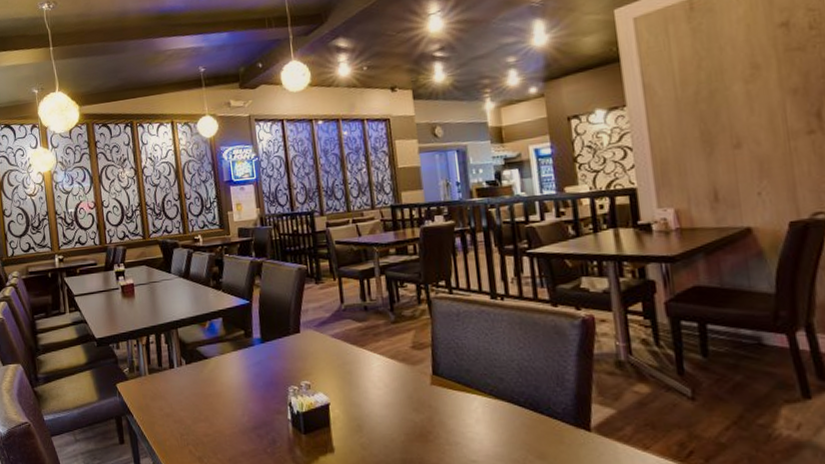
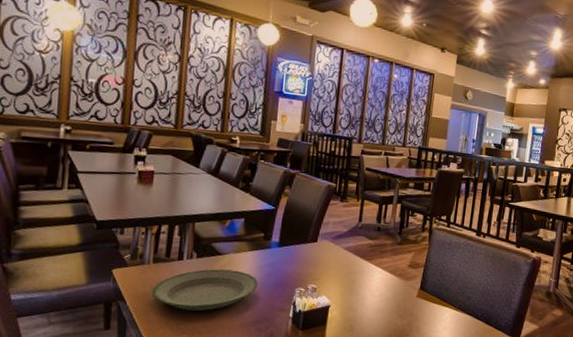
plate: none [152,373,250,420] -> present [151,269,259,311]

